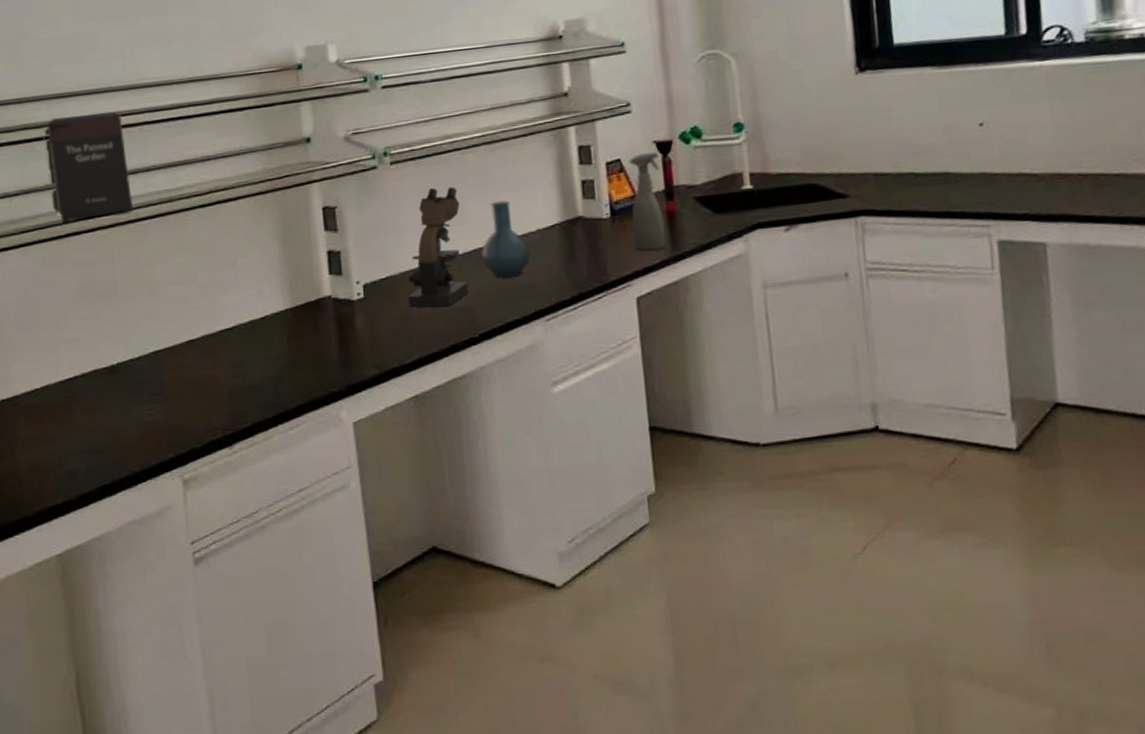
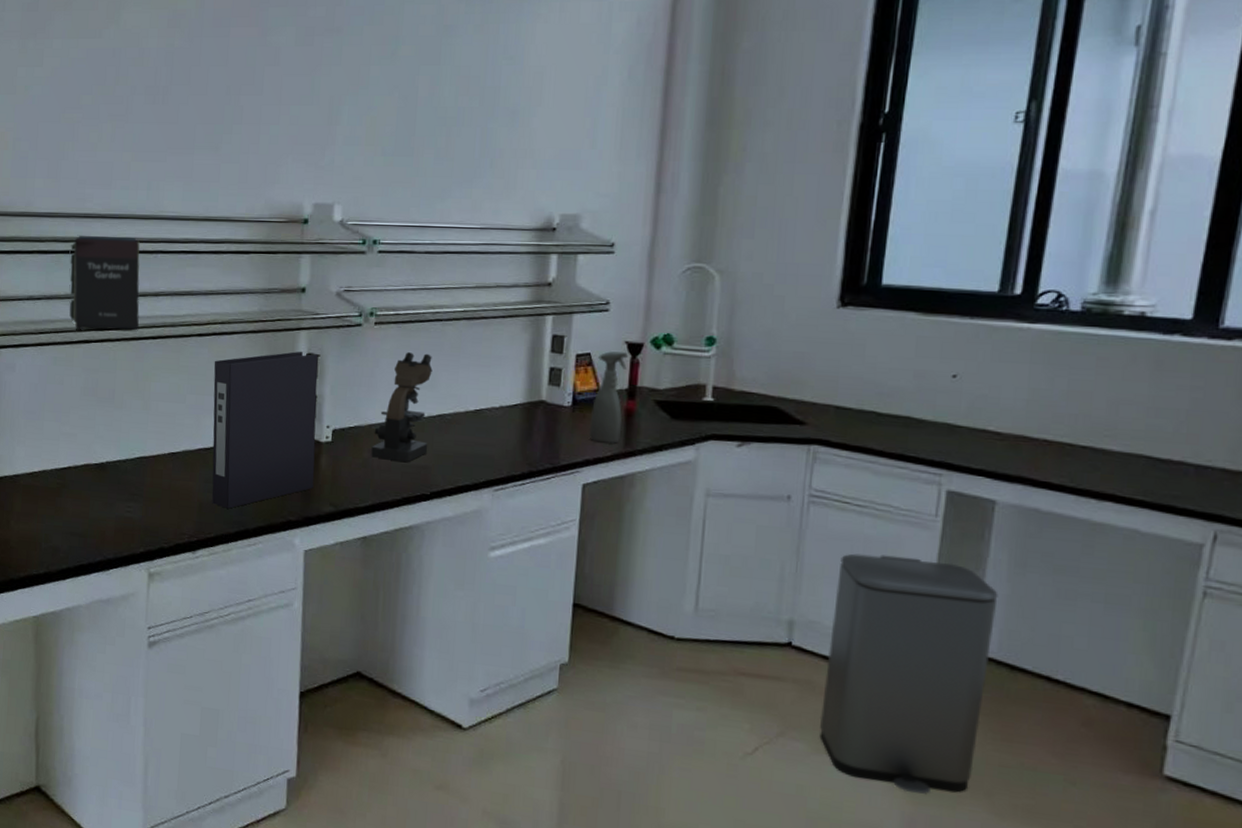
binder: none [222,205,353,392] -> present [212,351,318,509]
flask: present [481,200,530,279] -> none [444,374,491,446]
pedal bin: none [909,314,1082,563] -> present [819,553,998,795]

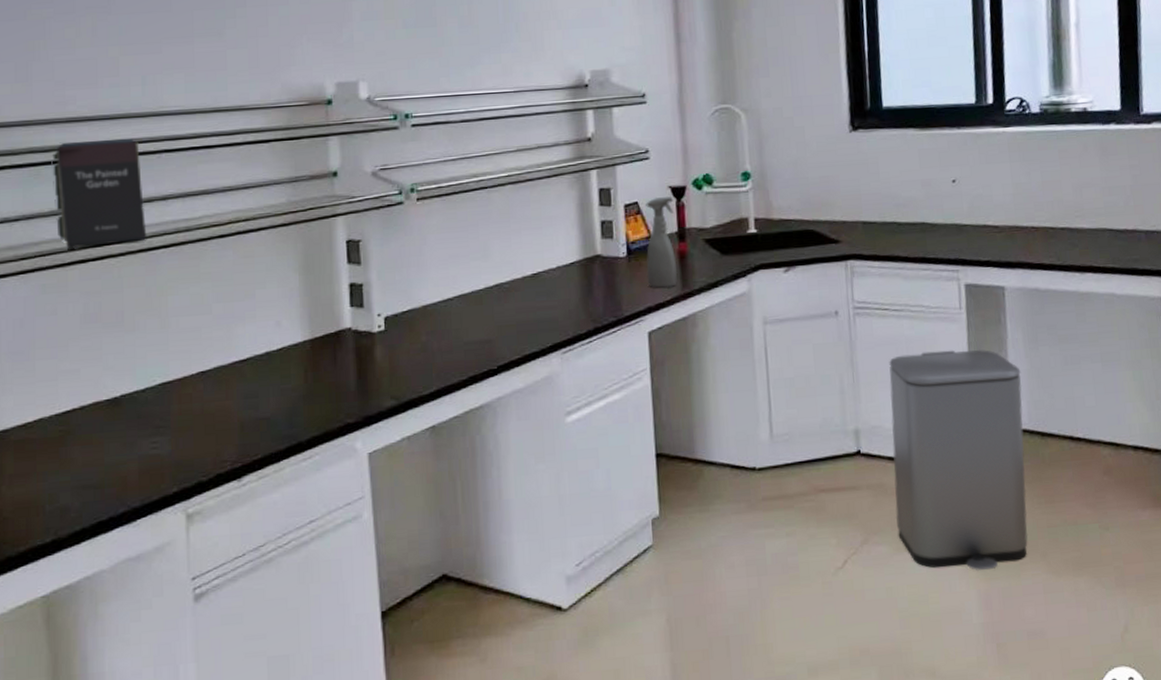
binder: present [212,351,318,509] -> none [241,238,371,424]
microscope: present [371,352,433,462] -> none [429,223,489,340]

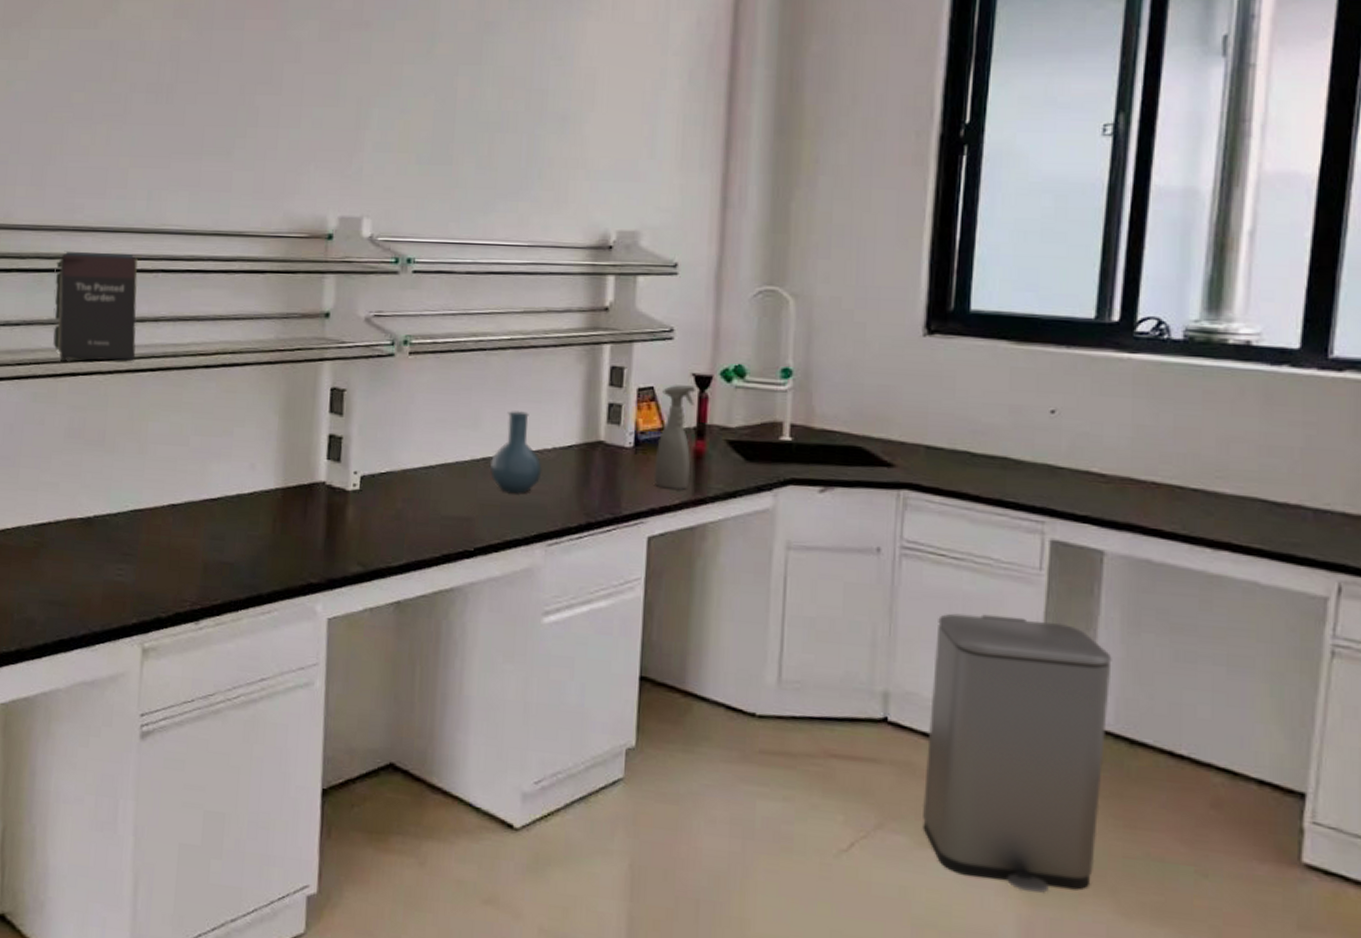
flask: none [502,238,550,313] -> present [489,411,542,494]

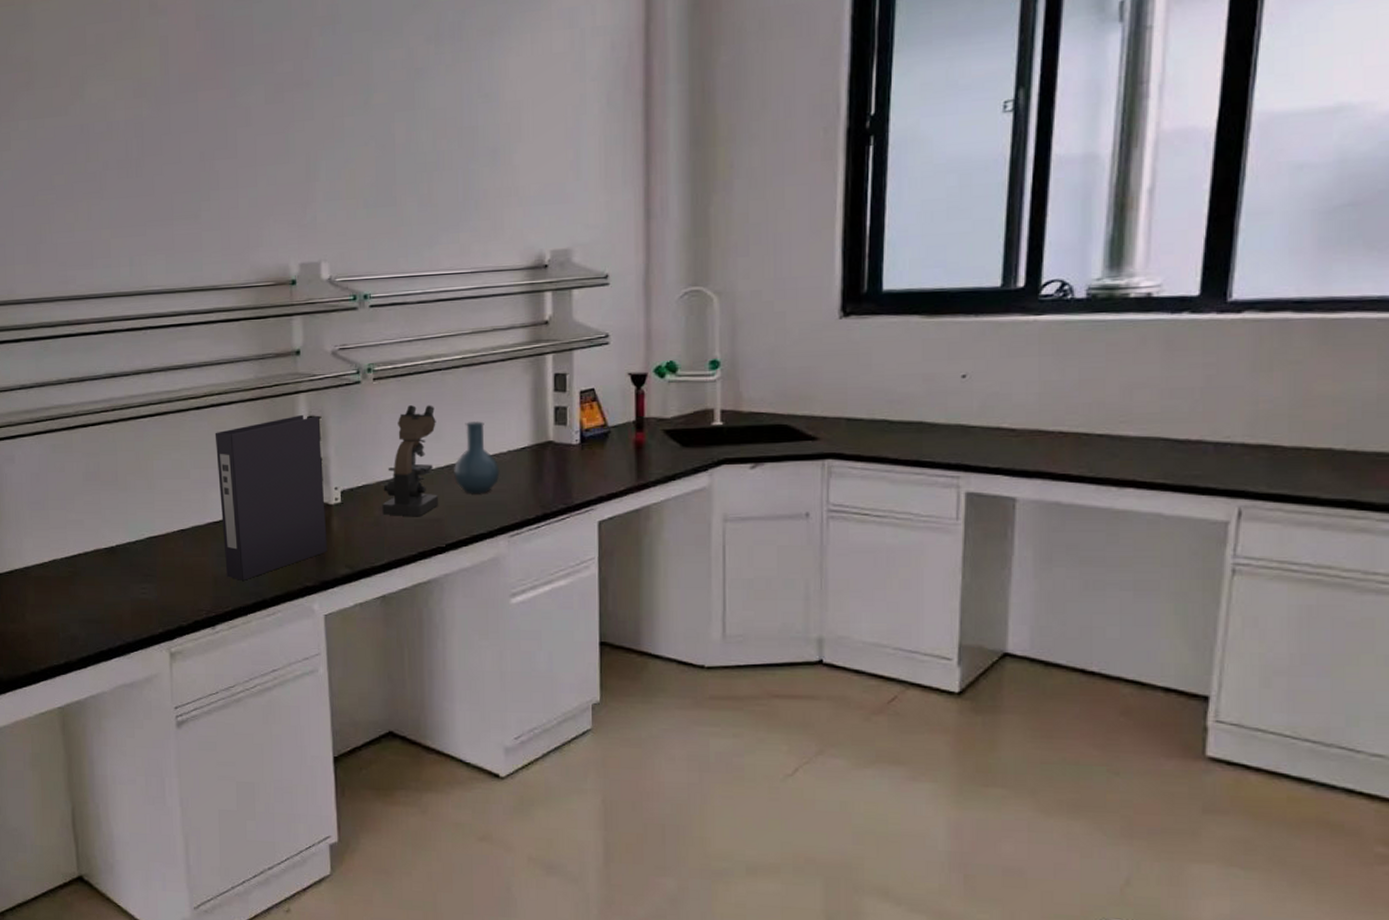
books: present [52,250,139,361] -> none [57,315,136,415]
binder: none [219,385,344,570] -> present [215,414,328,580]
microscope: none [405,386,476,513] -> present [382,405,439,516]
spray bottle: present [653,385,697,490] -> none [599,384,633,478]
pedal bin: present [922,613,1112,894] -> none [857,563,1026,799]

